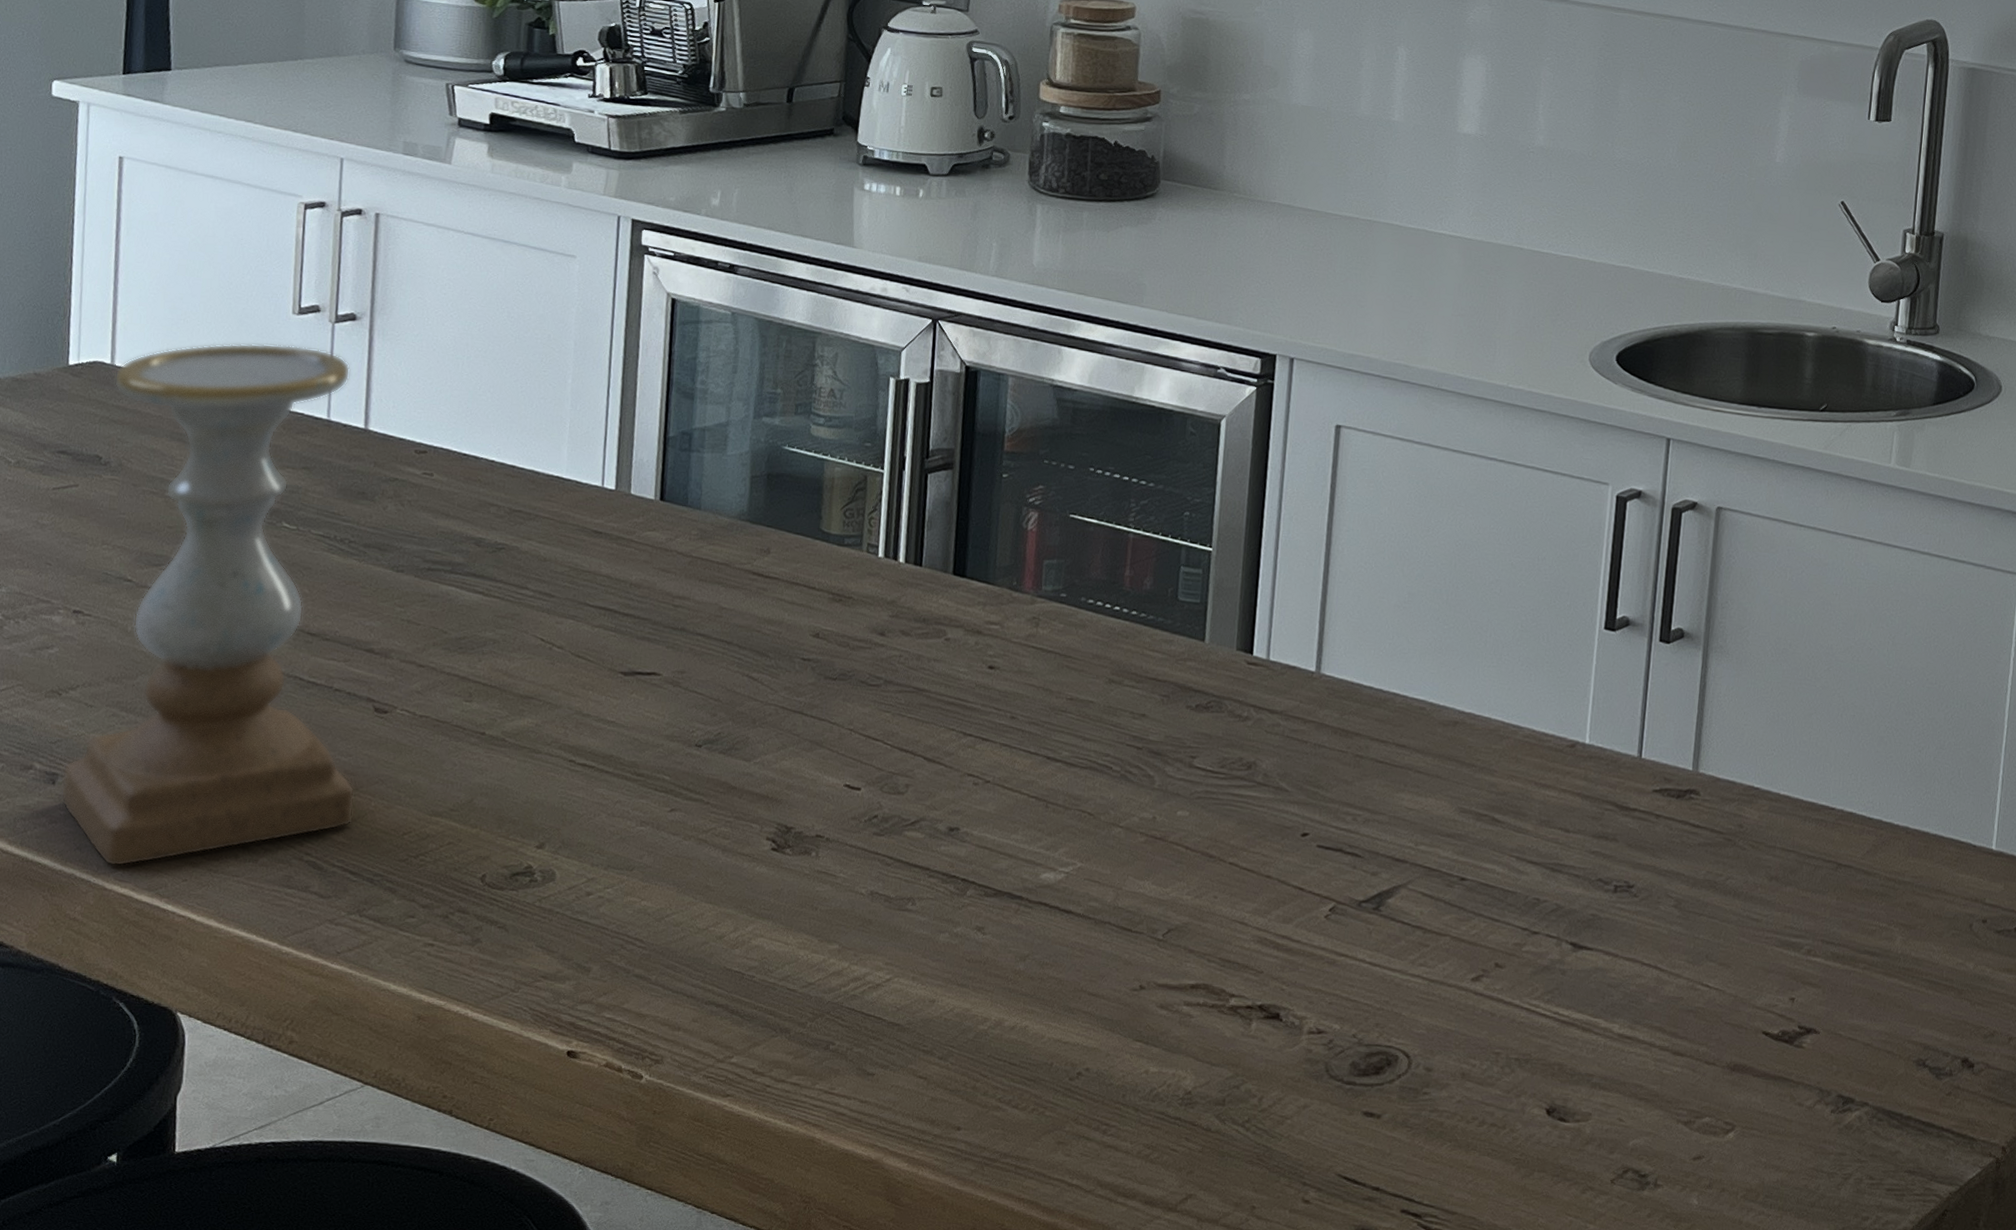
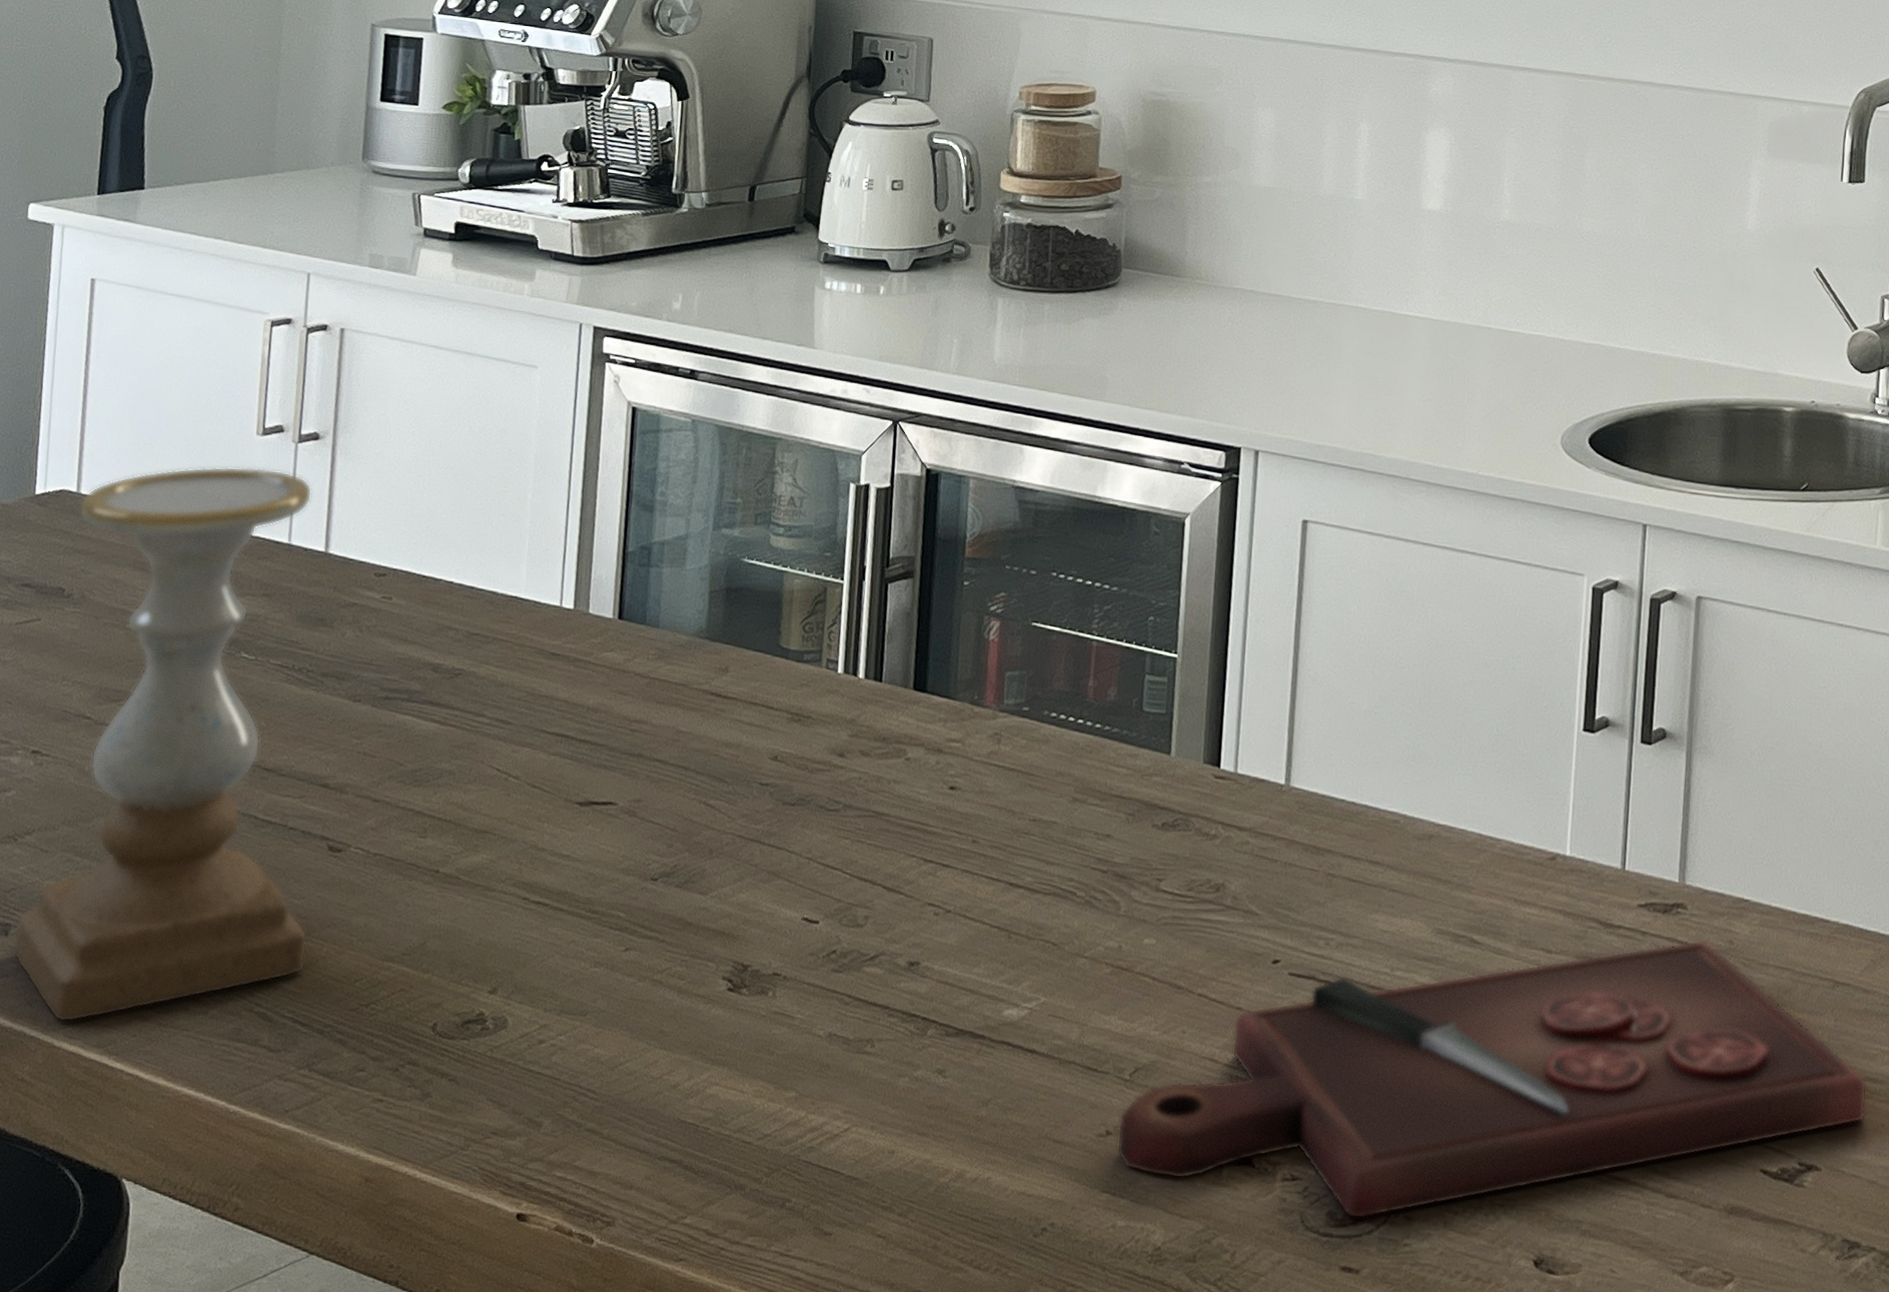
cutting board: none [1149,822,1866,1070] -> present [1116,939,1868,1220]

